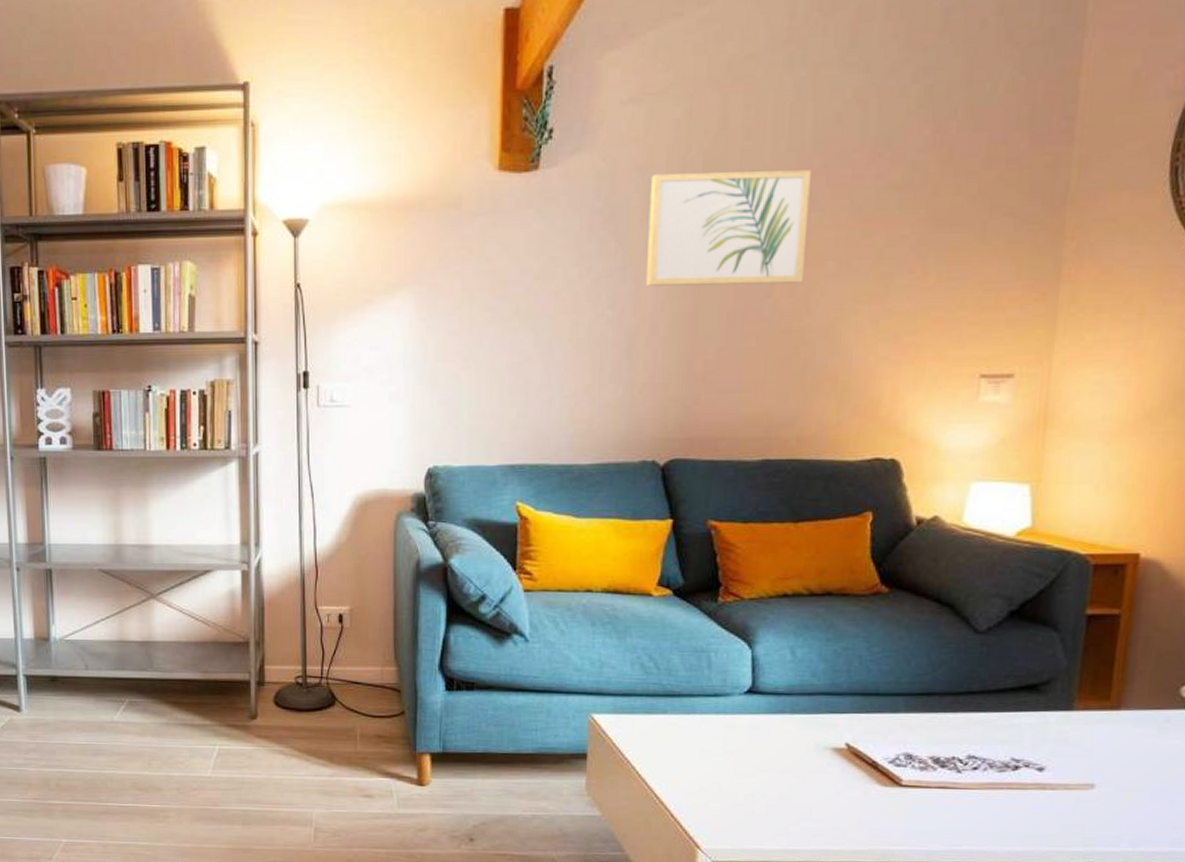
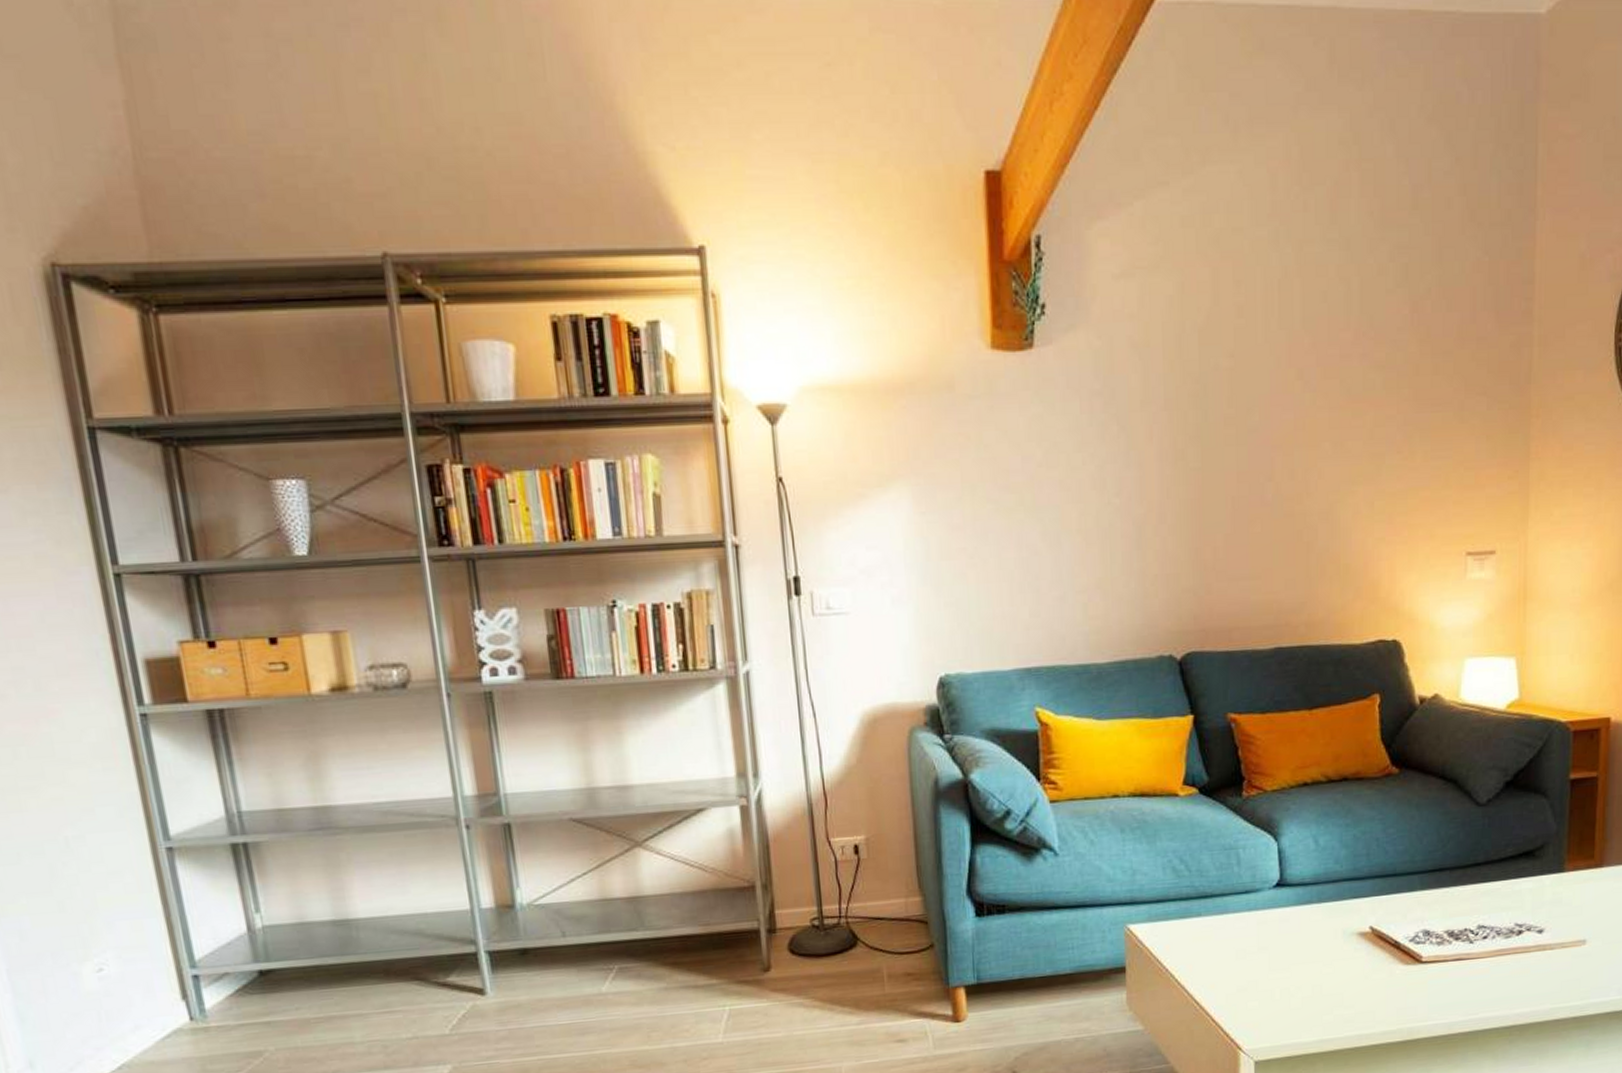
wall art: present [646,170,811,286] -> none [1147,349,1302,472]

